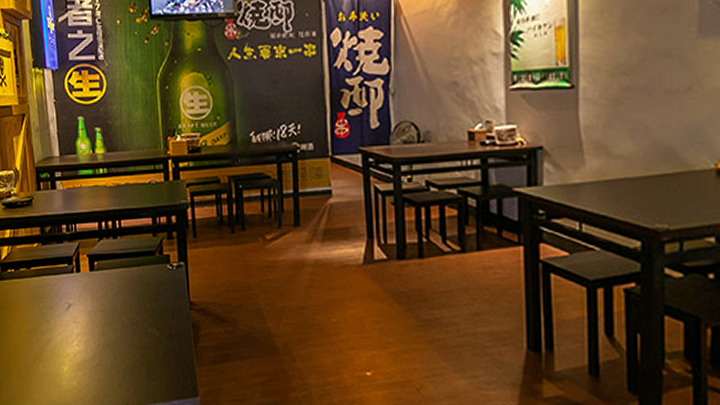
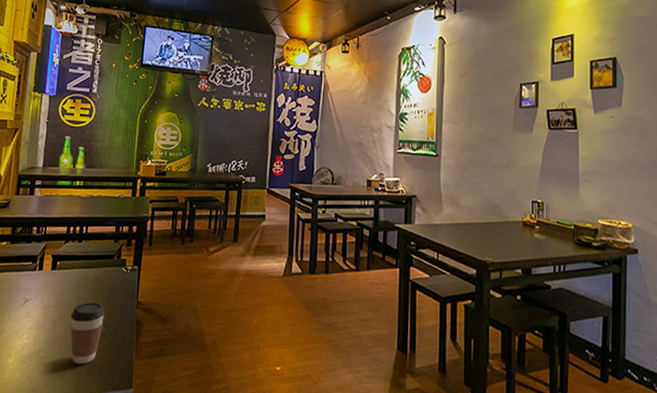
coffee cup: none [118,304,156,371] -> present [70,302,105,364]

